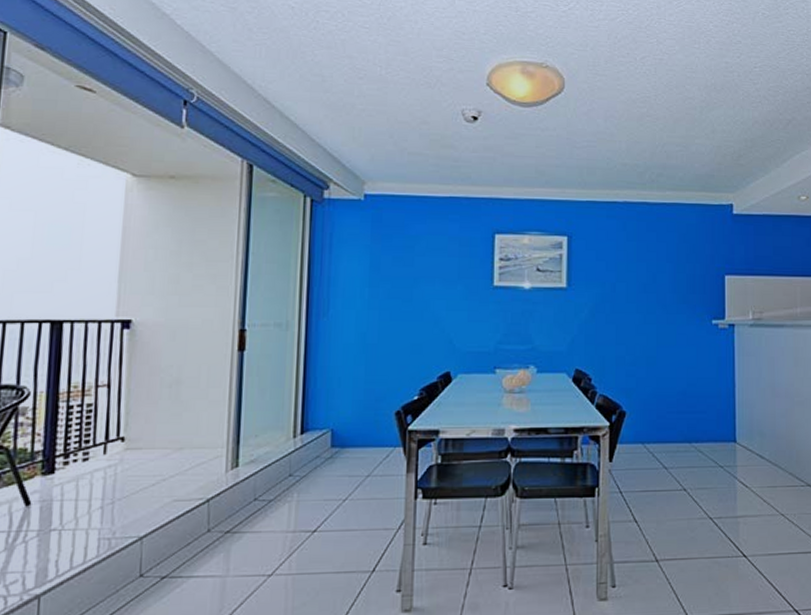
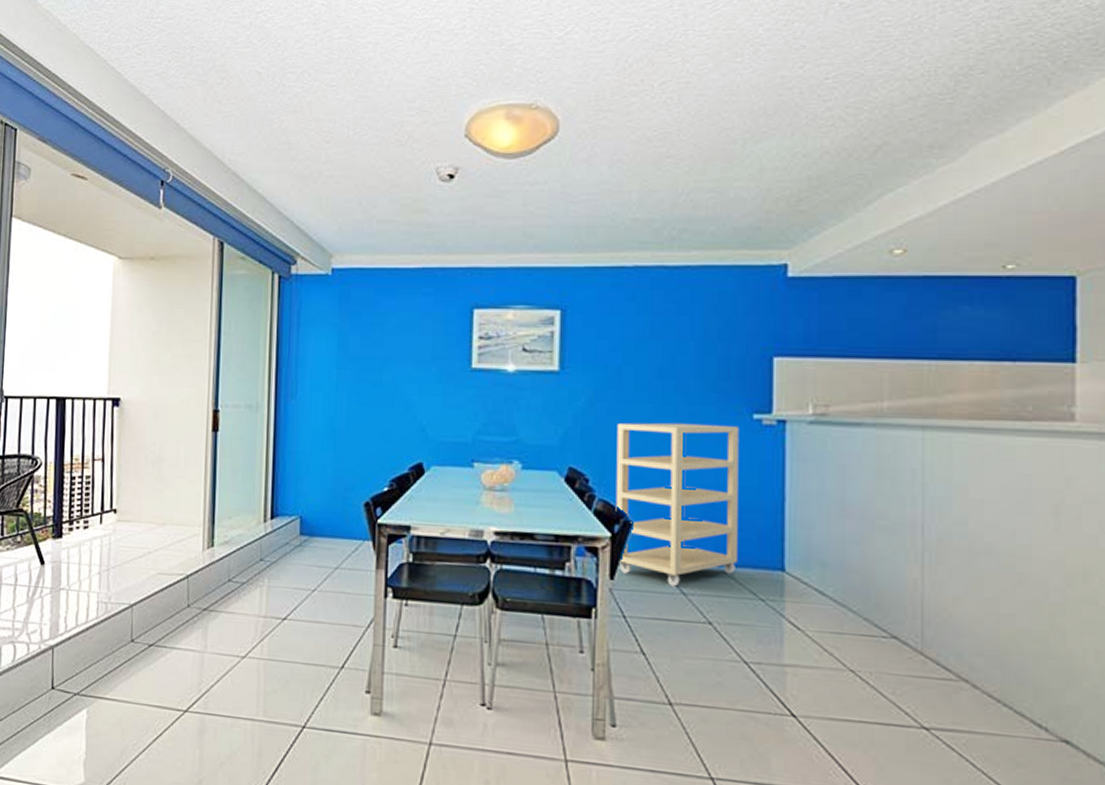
shelving unit: none [613,329,703,463] -> present [615,422,739,587]

